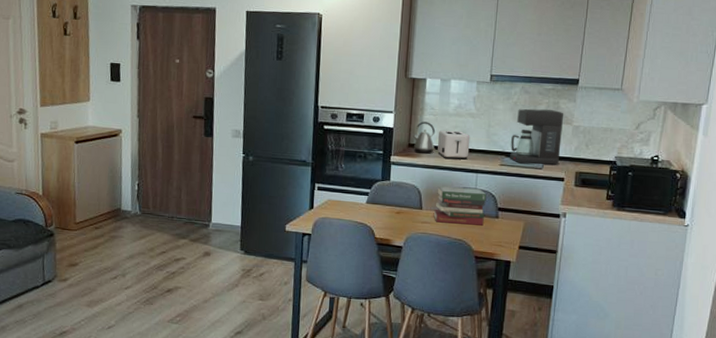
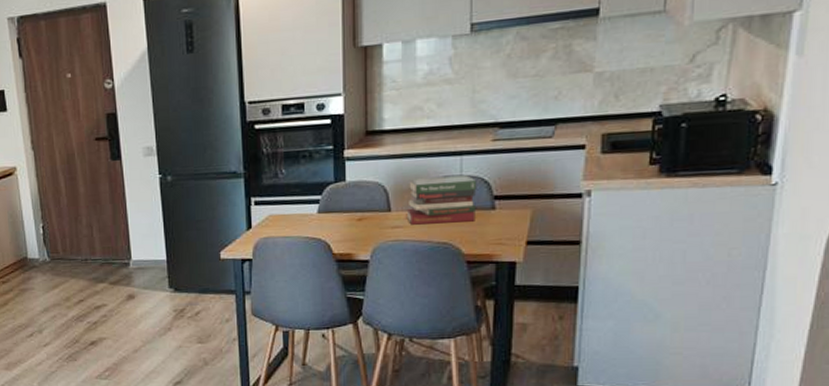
kettle: present [412,121,436,155] -> none [370,99,402,143]
toaster: present [437,130,471,160] -> none [405,104,449,144]
coffee maker: present [510,108,563,165] -> none [506,56,579,135]

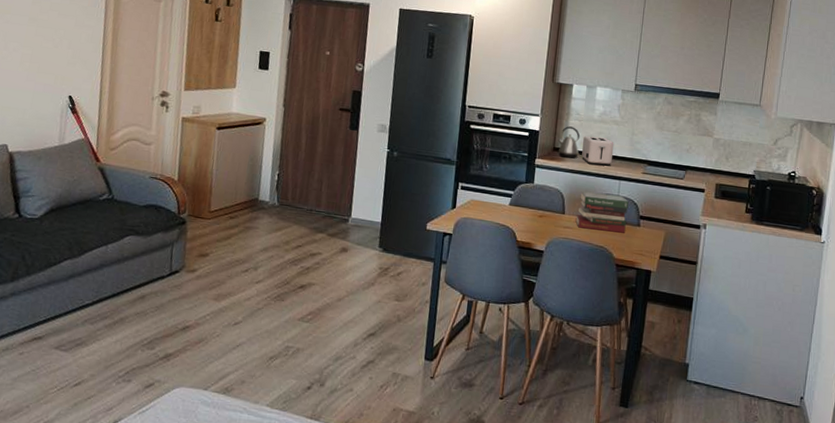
kettle: none [370,99,402,143] -> present [558,126,580,159]
toaster: none [405,104,449,144] -> present [582,135,614,166]

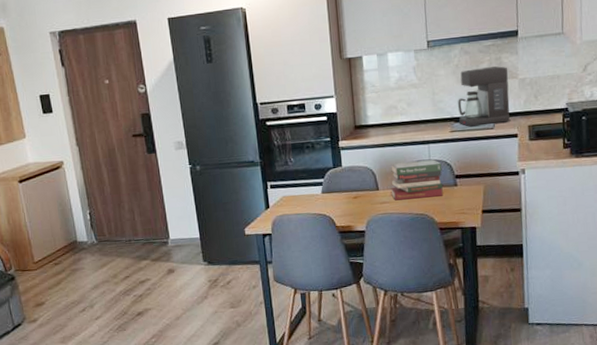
kettle: present [558,126,580,159] -> none [357,100,383,135]
toaster: present [582,135,614,166] -> none [383,104,418,136]
coffee maker: none [652,119,705,176] -> present [458,66,510,127]

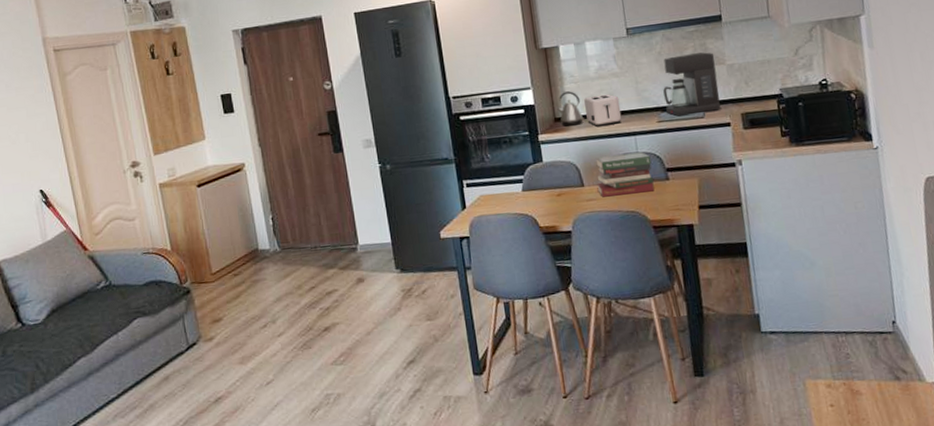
kettle: none [357,100,383,135] -> present [557,91,585,128]
toaster: none [383,104,418,136] -> present [584,94,622,128]

